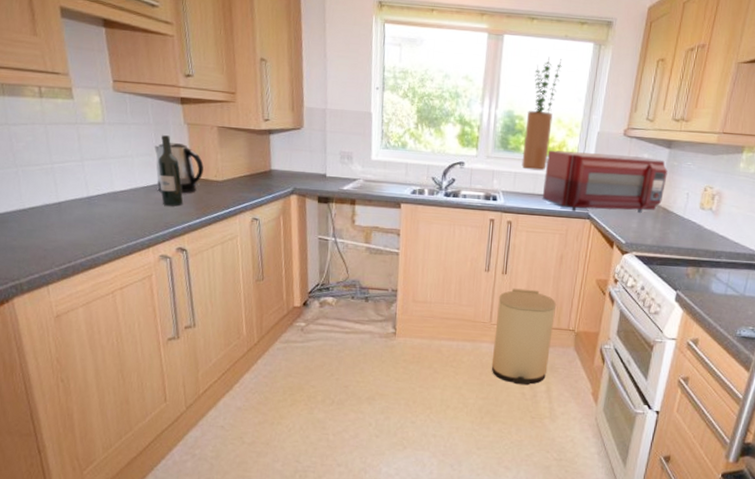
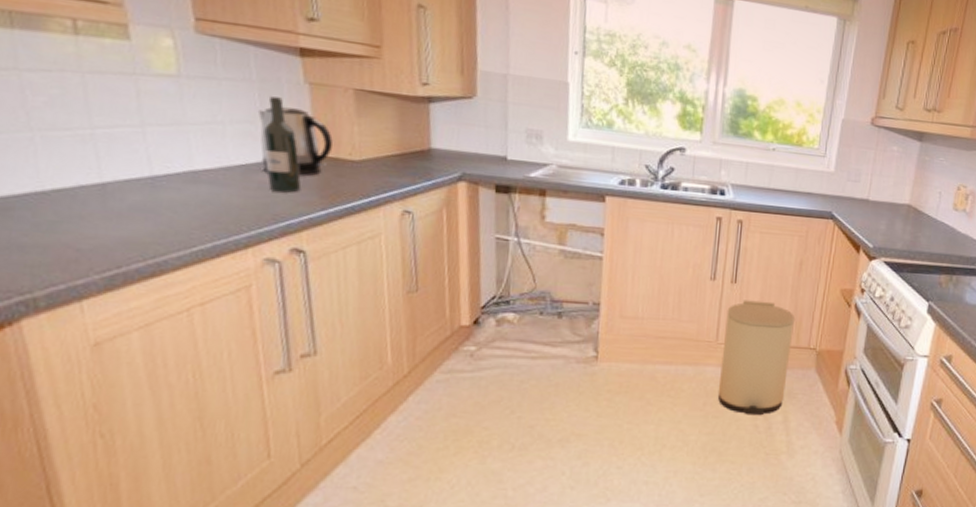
vase: present [521,57,562,171] -> none [754,29,802,162]
microwave: present [542,150,668,214] -> none [778,138,919,214]

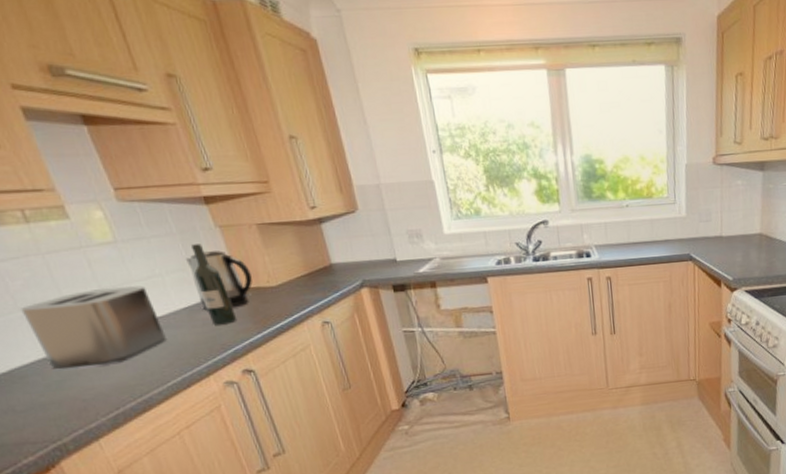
toaster: none [33,123,209,214] -> present [21,285,168,370]
pedal bin: present [718,300,796,416] -> none [611,344,675,446]

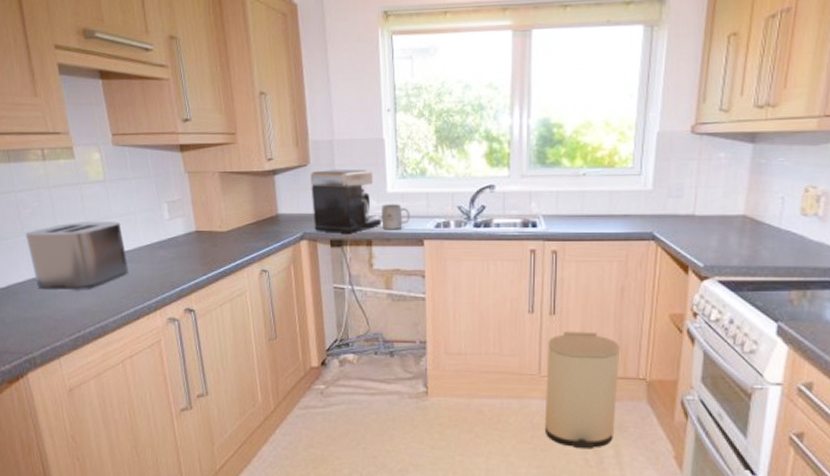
kettle: present [185,250,252,311] -> none [155,193,207,249]
wine bottle: present [190,244,237,326] -> none [160,187,189,264]
coffee maker: none [360,212,443,279] -> present [310,169,381,233]
mug: none [440,244,471,271] -> present [381,204,410,230]
pedal bin: none [611,344,675,446] -> present [544,331,621,450]

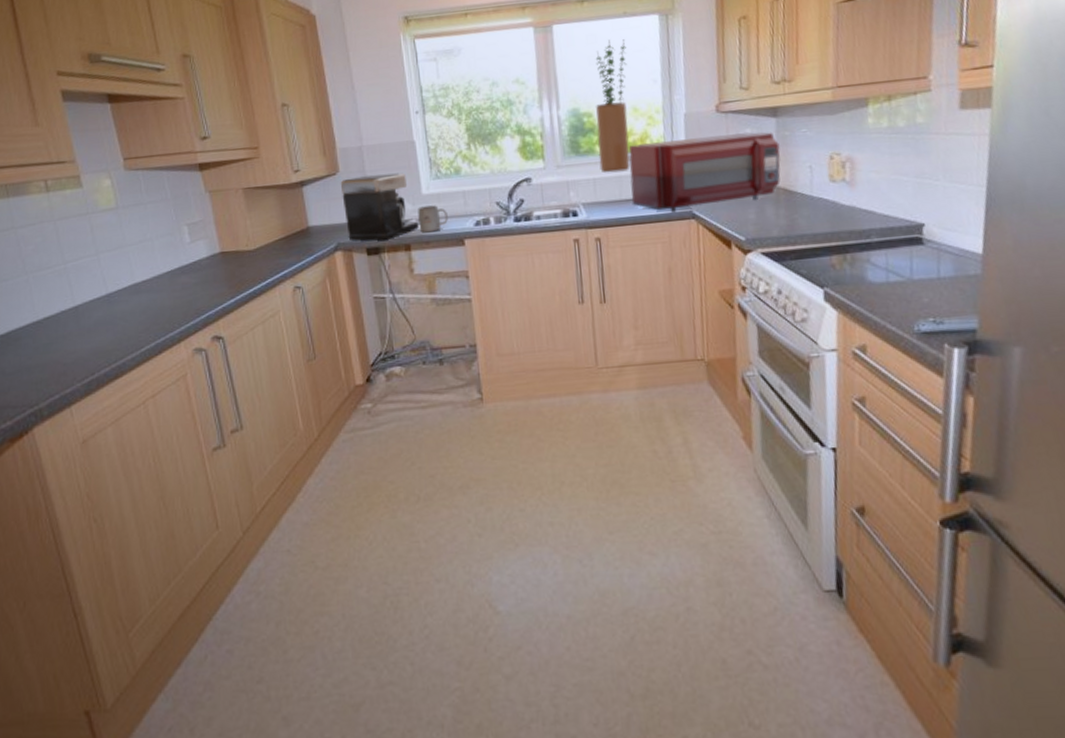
toaster: present [25,221,129,290] -> none [28,250,148,333]
pedal bin: present [544,331,621,450] -> none [601,316,679,441]
vase: none [564,49,606,187] -> present [595,39,630,173]
microwave: none [592,157,753,232] -> present [628,132,781,213]

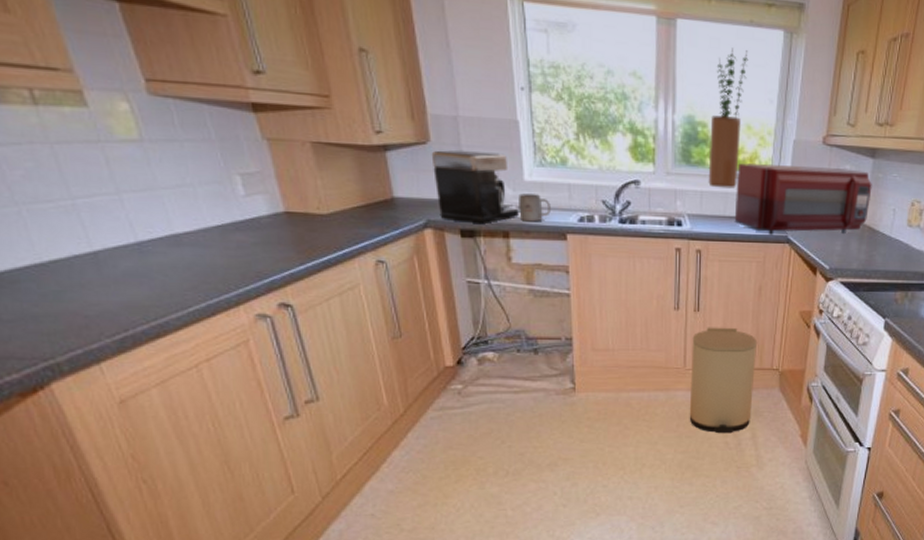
pedal bin: none [601,316,679,441] -> present [689,327,758,434]

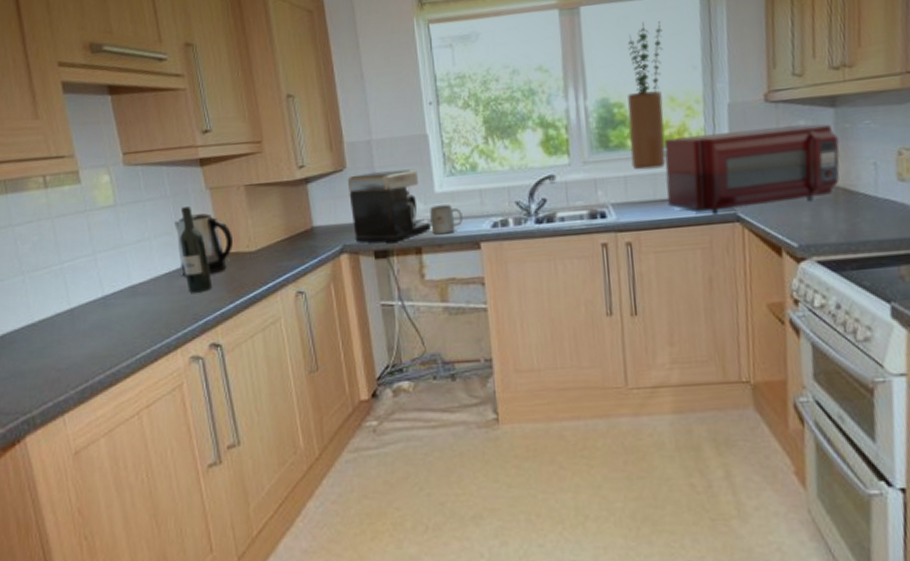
kettle: none [223,164,300,233] -> present [173,213,232,277]
wine bottle: none [231,155,278,250] -> present [178,206,213,293]
pedal bin: present [689,327,758,434] -> none [632,331,721,473]

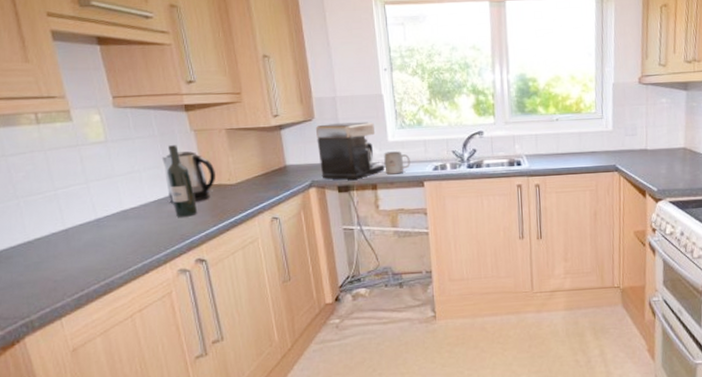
vase: present [627,21,666,170] -> none [540,17,567,130]
microwave: present [664,124,840,215] -> none [565,102,689,166]

